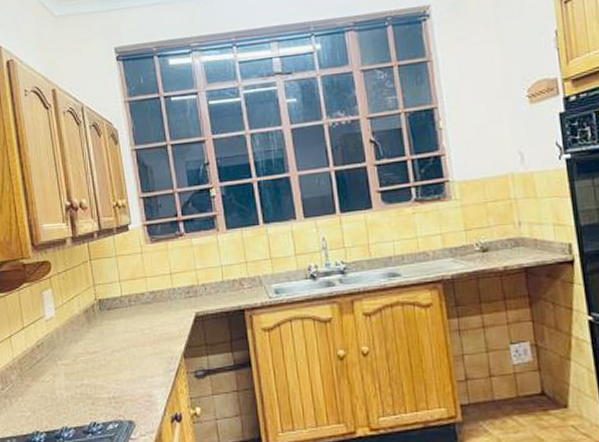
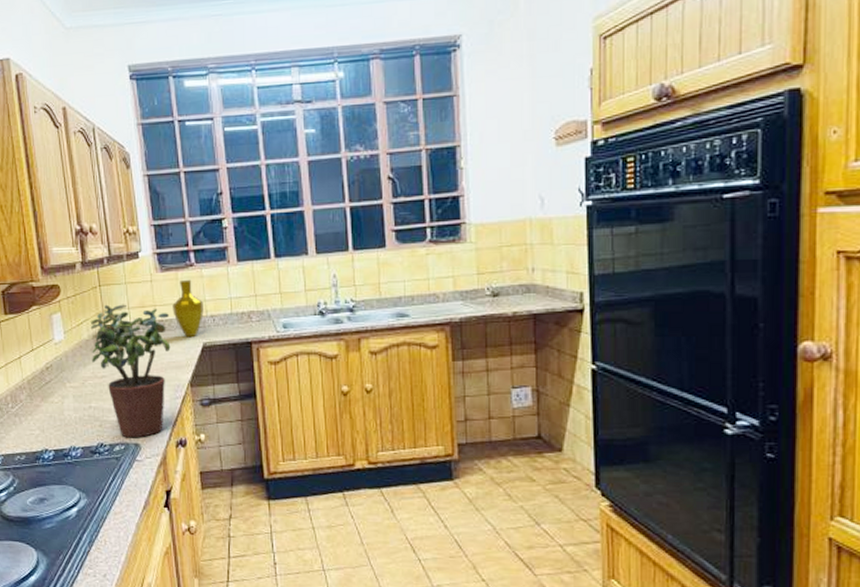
potted plant: none [81,277,163,415] -> present [90,304,171,438]
vase: none [163,249,195,308] -> present [172,279,204,338]

